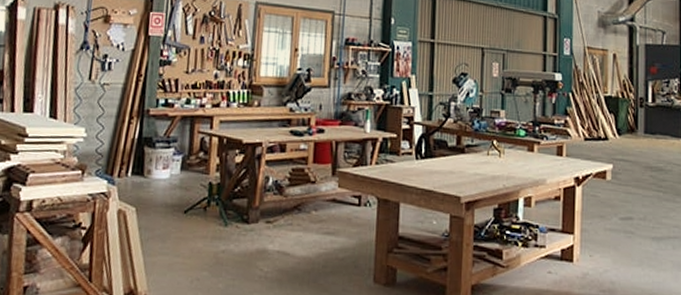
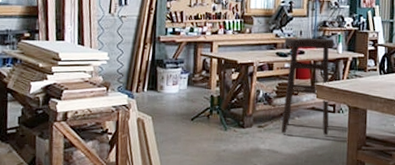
stool: none [293,112,361,235] -> present [281,37,335,136]

